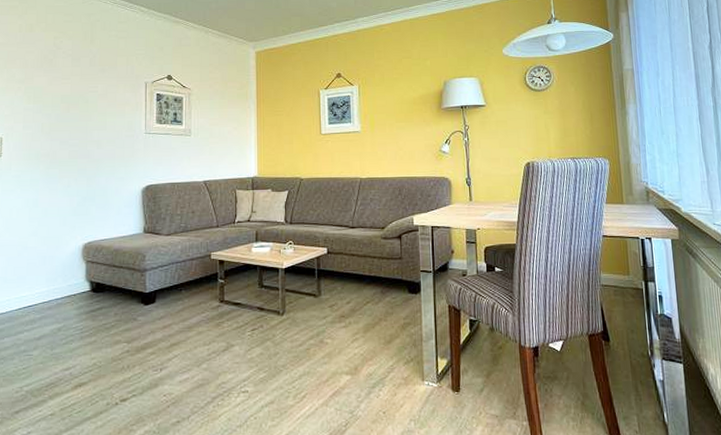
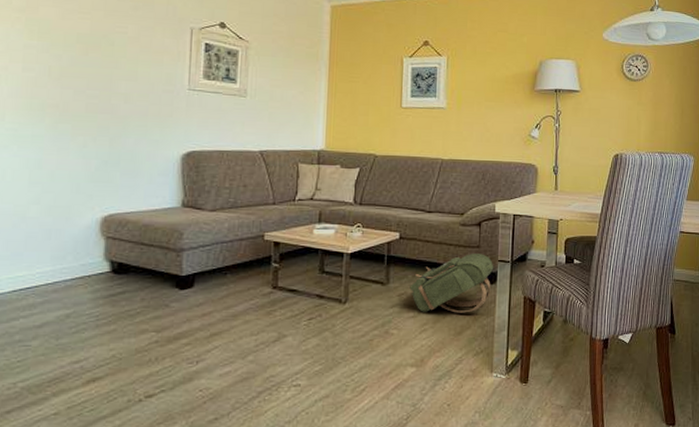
backpack: none [339,265,417,323] -> present [409,254,494,313]

